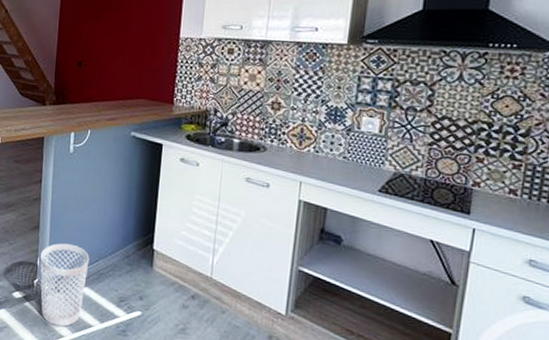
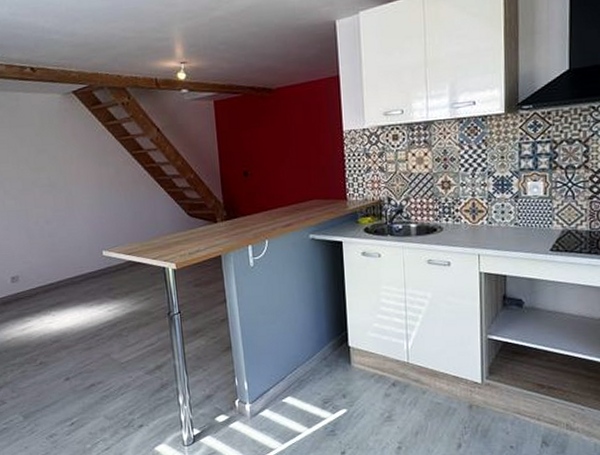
wastebasket: present [40,243,90,327] -> none [237,357,288,441]

